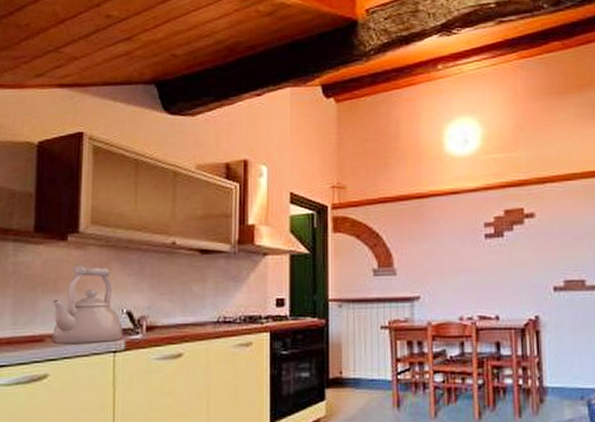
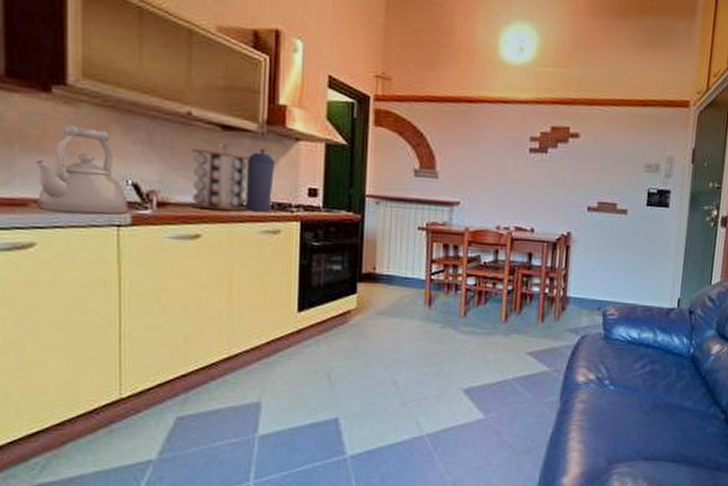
spice rack: none [174,266,224,330] -> present [190,143,250,212]
canister: none [219,266,247,327] -> present [244,148,276,212]

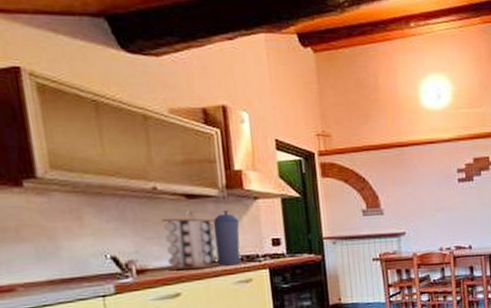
kettle: present [35,124,129,216] -> none [16,212,112,293]

